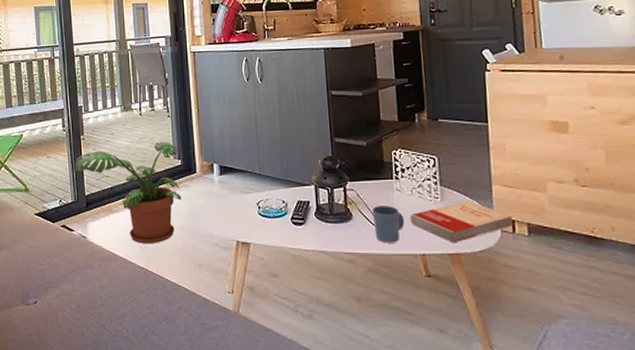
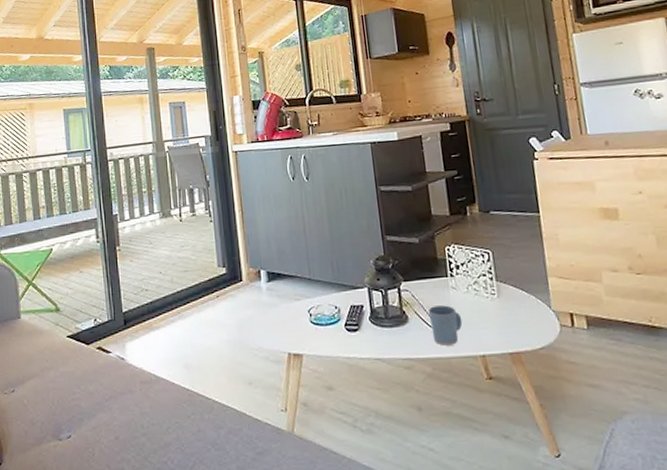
potted plant: present [75,142,182,243] -> none [111,249,228,362]
book: present [410,201,513,242] -> none [467,296,571,340]

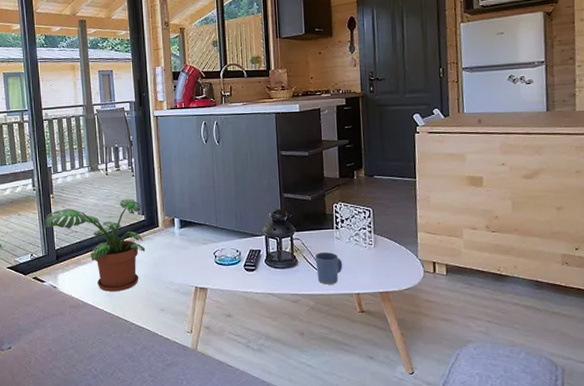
potted plant: none [111,249,228,362] -> present [45,199,146,291]

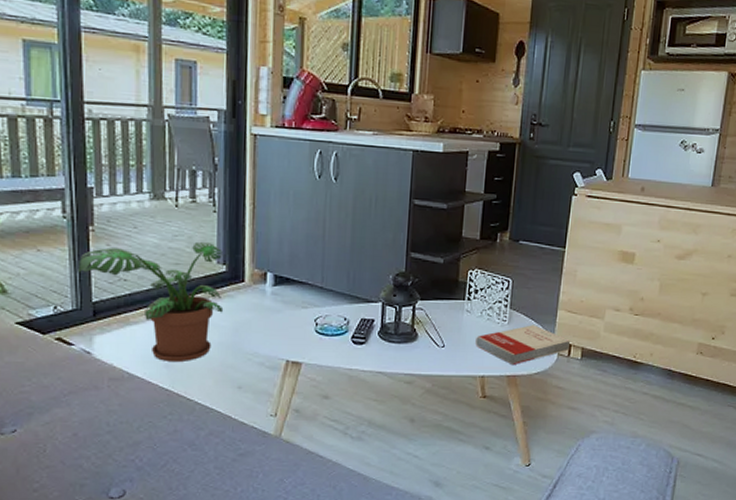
mug: present [315,252,343,285] -> none [438,327,470,365]
book: none [348,246,434,282] -> present [475,325,571,364]

